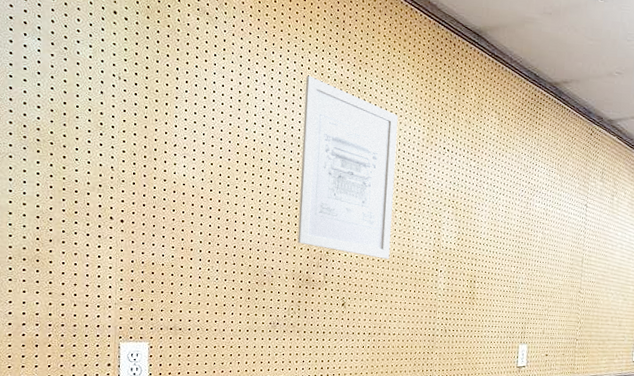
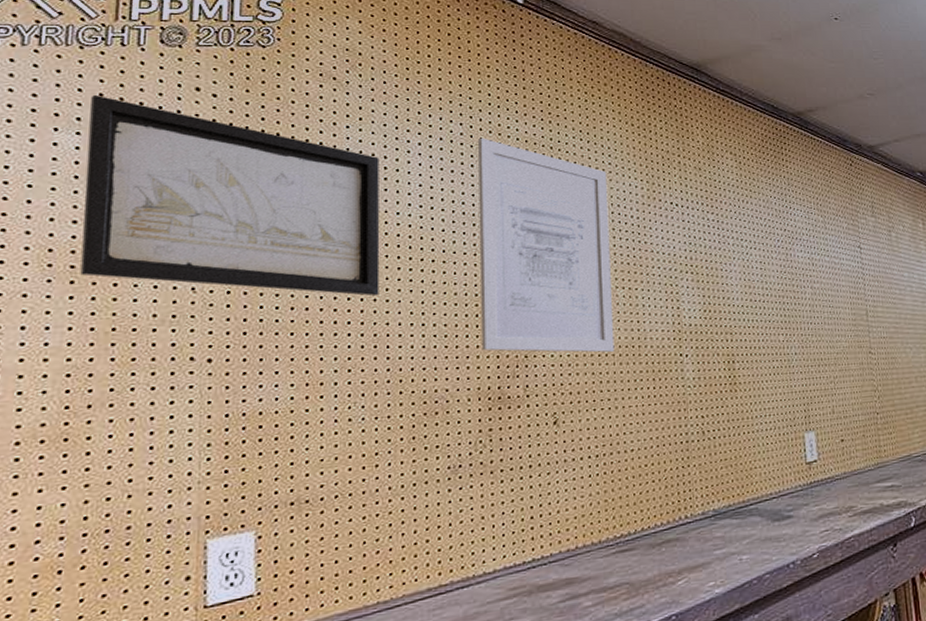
wall art: none [43,9,236,191] -> present [80,94,380,297]

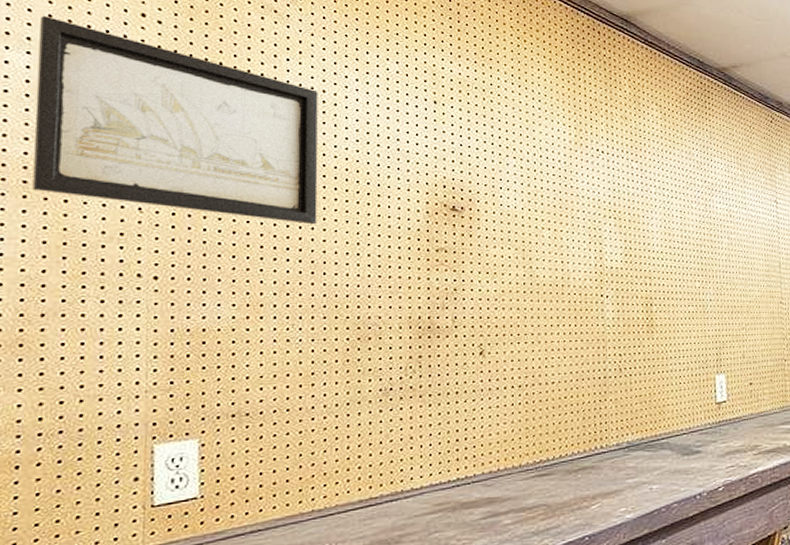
wall art: present [477,137,615,353] -> none [412,77,539,289]

